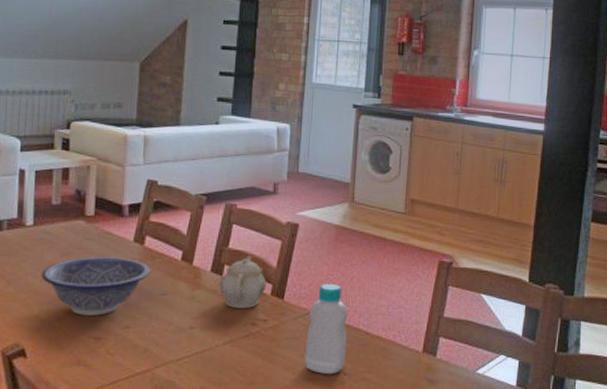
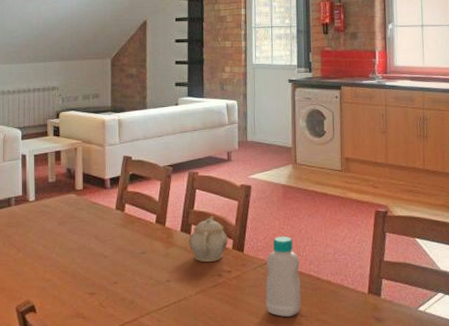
decorative bowl: present [41,256,151,316] -> none [43,222,131,275]

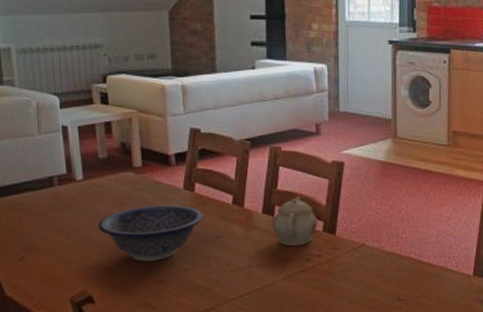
decorative bowl: none [43,222,131,275] -> present [97,204,204,262]
bottle: present [265,236,301,318] -> none [360,217,400,302]

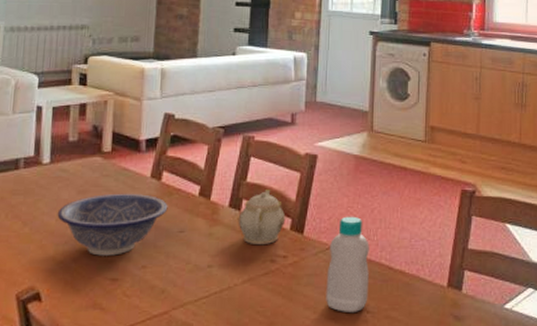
bottle: none [360,217,400,302] -> present [326,216,369,314]

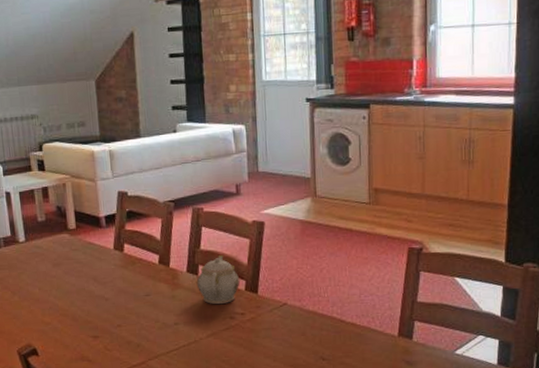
decorative bowl: present [57,193,168,256] -> none [39,264,133,318]
bottle: present [326,216,369,314] -> none [282,276,323,361]

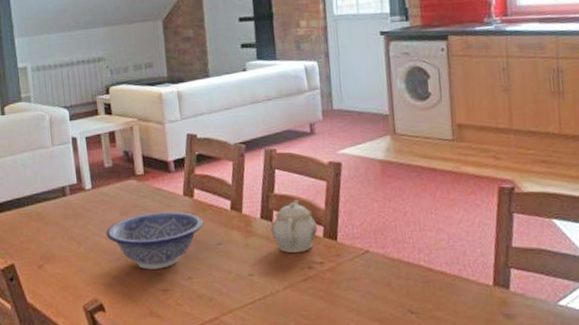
decorative bowl: none [39,264,133,318] -> present [106,211,204,270]

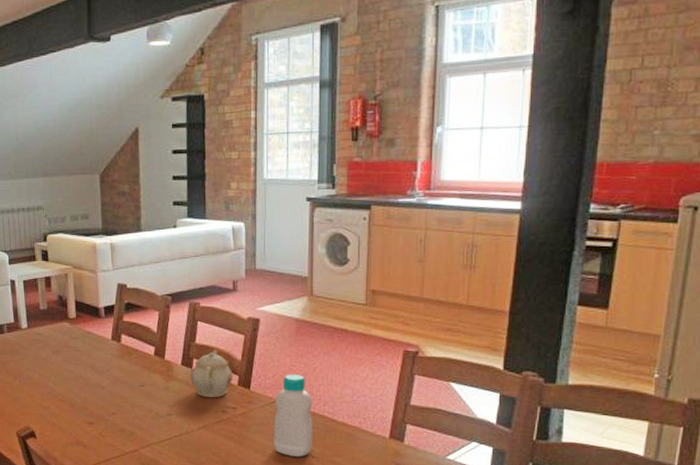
decorative bowl: present [106,211,204,270] -> none [39,353,129,404]
bottle: none [365,220,411,315] -> present [273,374,313,458]

